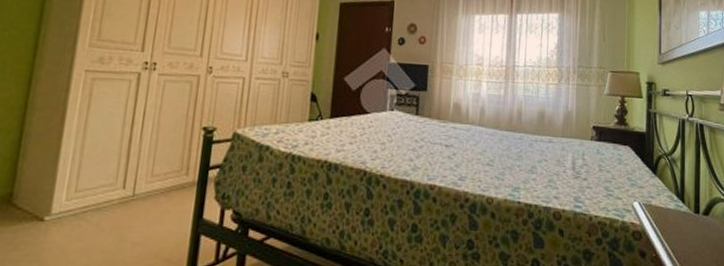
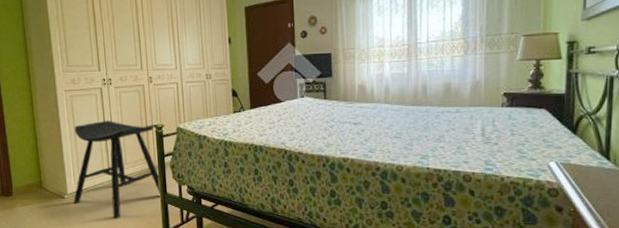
stool: none [56,115,203,254] -> present [73,120,161,219]

